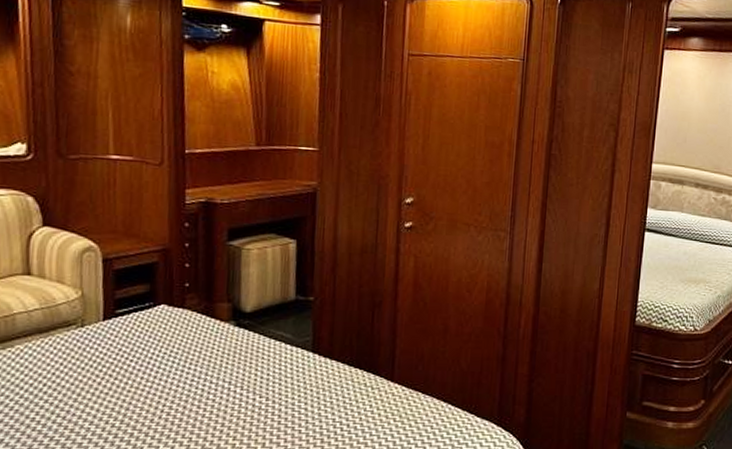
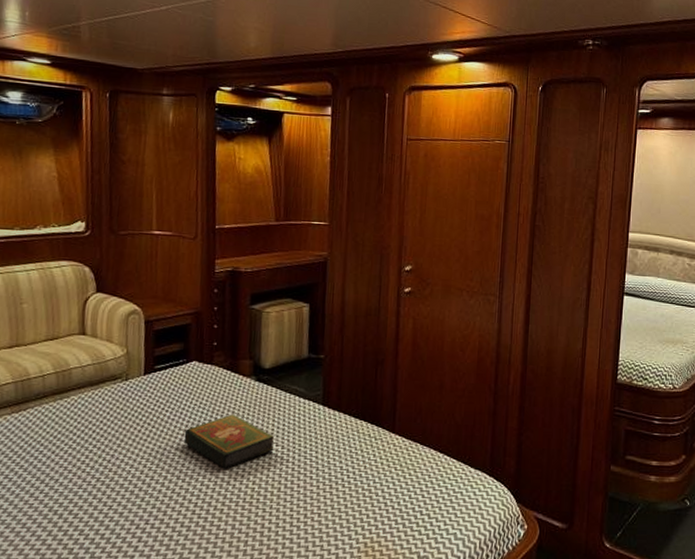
book: none [152,363,257,424] -> present [183,414,274,469]

